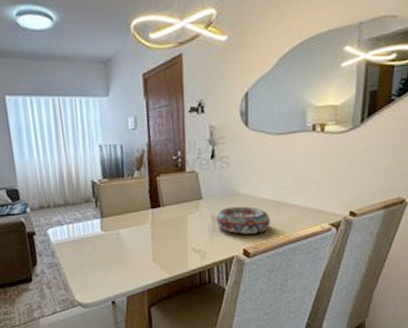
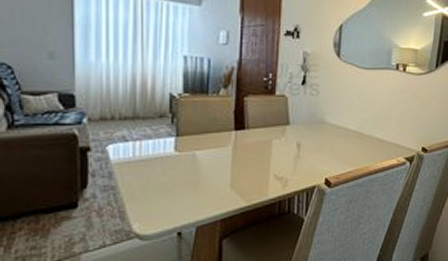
decorative bowl: present [216,206,271,235] -> none [301,135,354,164]

